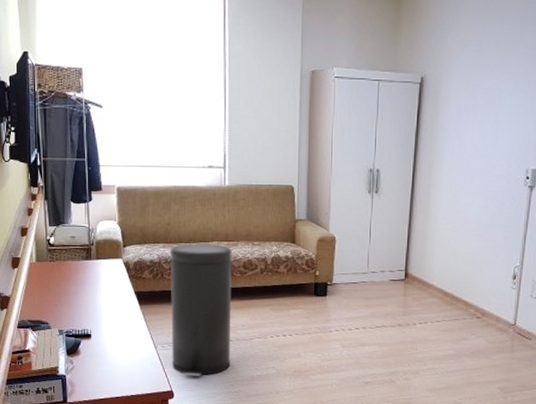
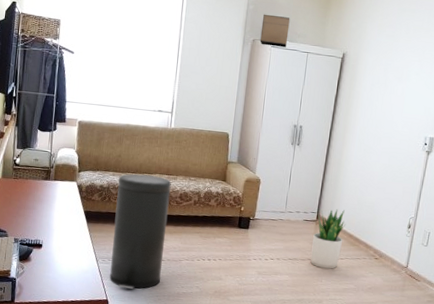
decorative box: none [320,38,355,77] -> present [260,14,290,48]
planter: none [401,264,440,334] -> present [310,209,346,269]

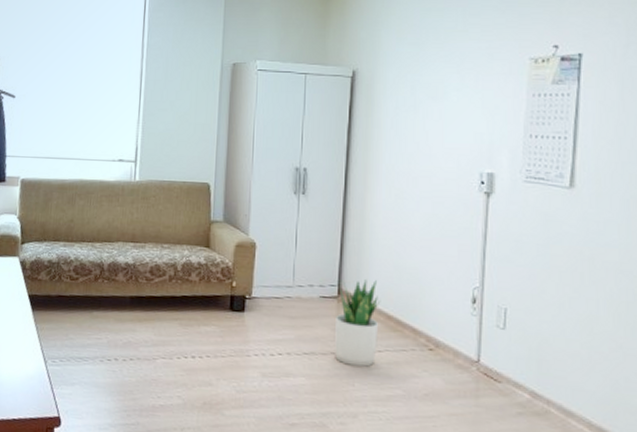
pedal bin: present [109,174,172,289] -> none [62,243,139,401]
decorative box: present [260,14,290,48] -> none [242,31,279,70]

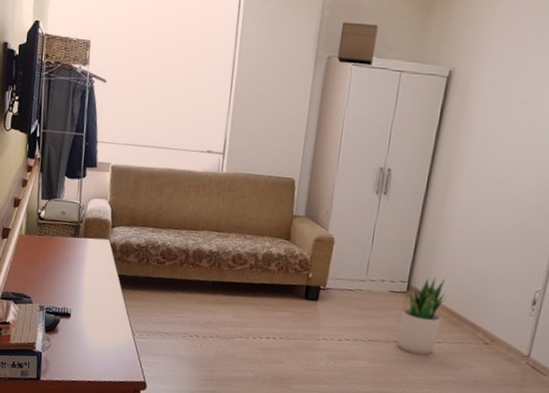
decorative box: none [242,31,279,70] -> present [337,21,379,65]

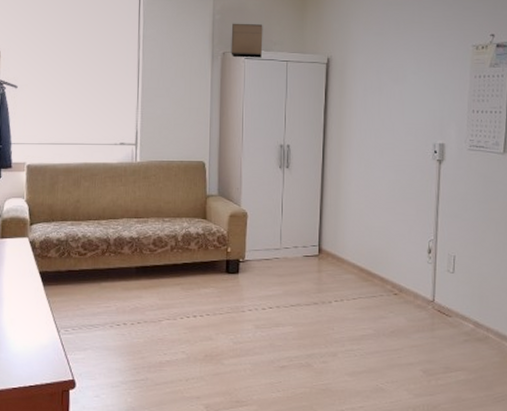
planter: present [397,278,447,355] -> none [316,239,355,313]

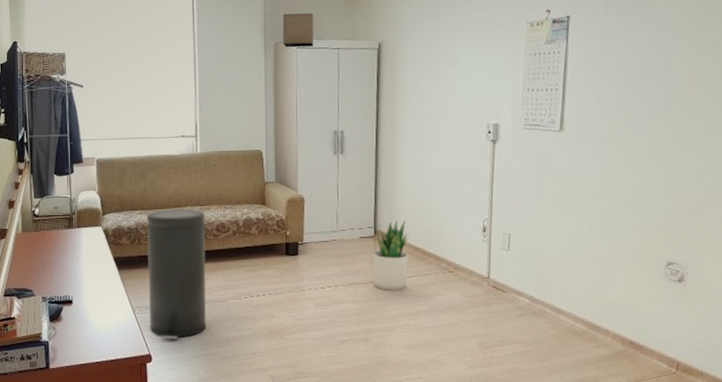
pedal bin: none [75,220,142,363] -> present [147,209,207,339]
planter: none [316,239,355,313] -> present [372,220,410,290]

